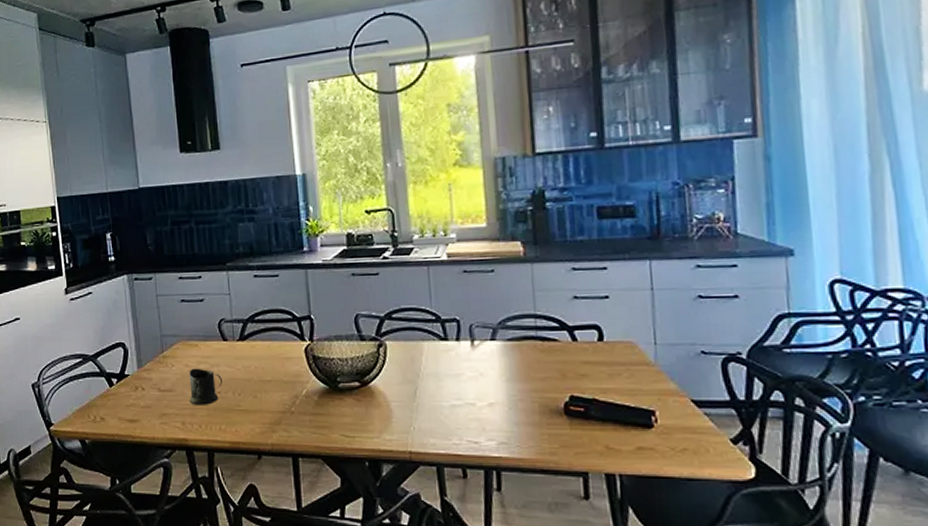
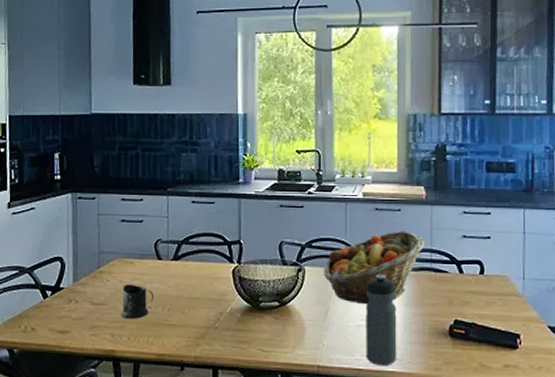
fruit basket: none [408,294,527,382] -> present [324,231,425,305]
water bottle: none [460,346,503,451] -> present [366,274,397,366]

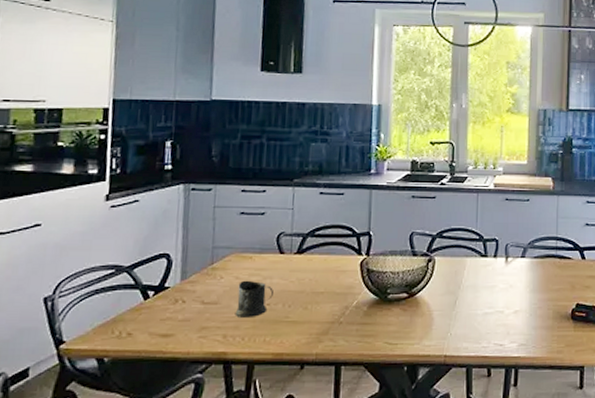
fruit basket: present [324,231,425,305] -> none [454,220,551,293]
water bottle: present [366,274,397,366] -> none [492,262,523,352]

